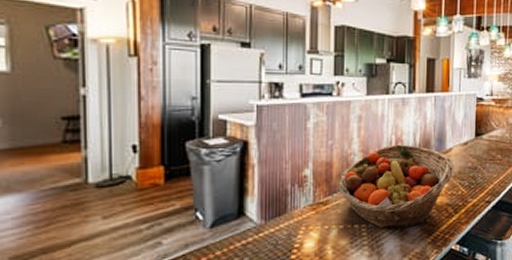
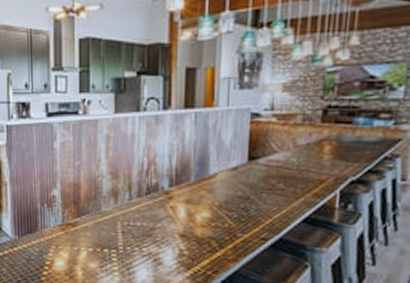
fruit basket: present [338,144,454,230] -> none [86,167,219,259]

